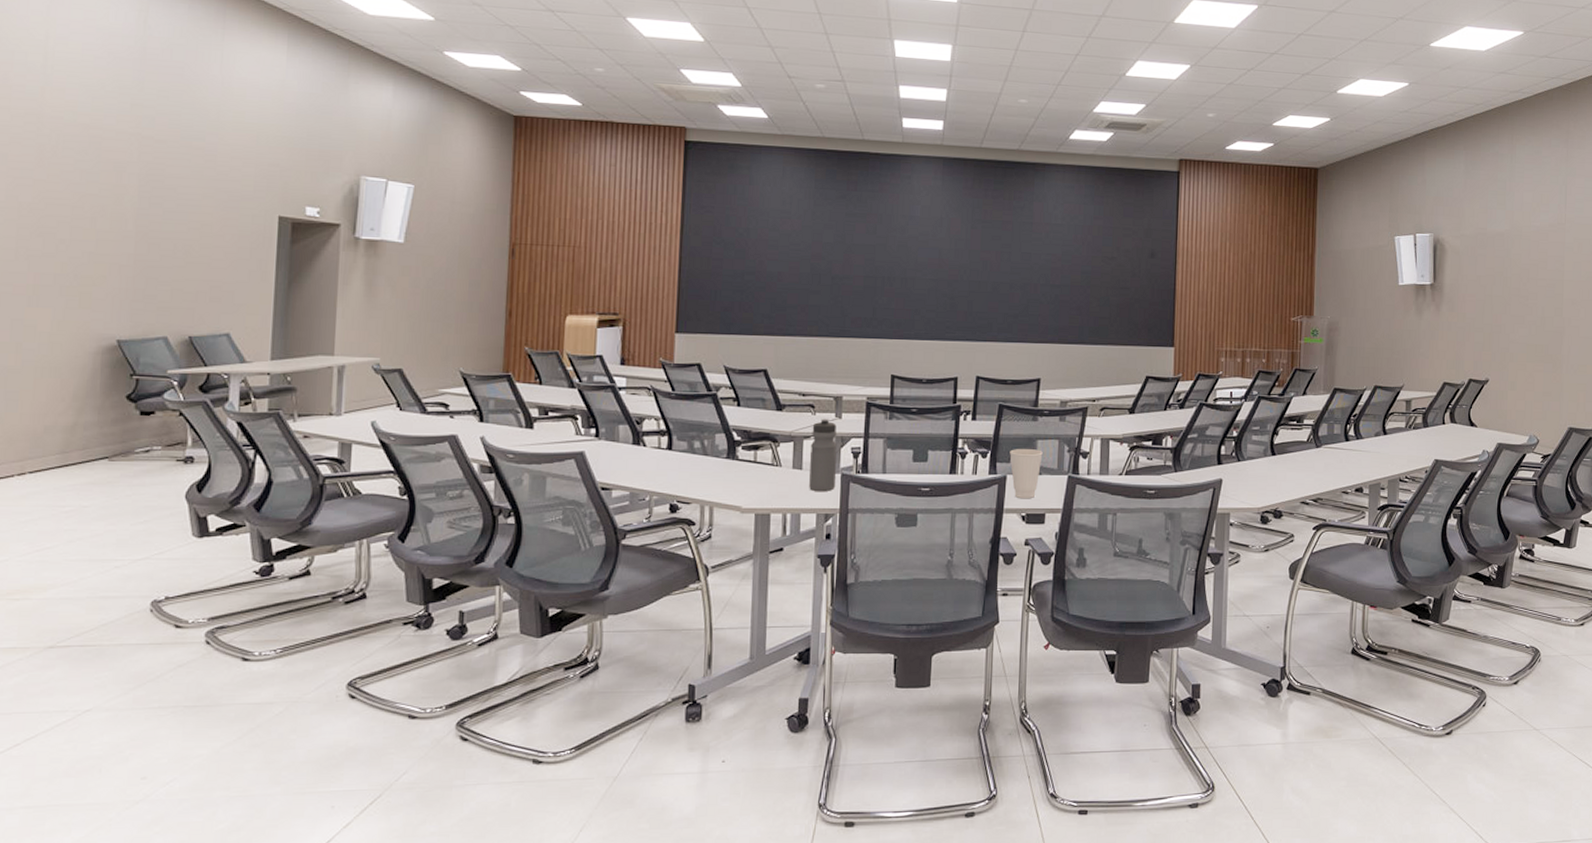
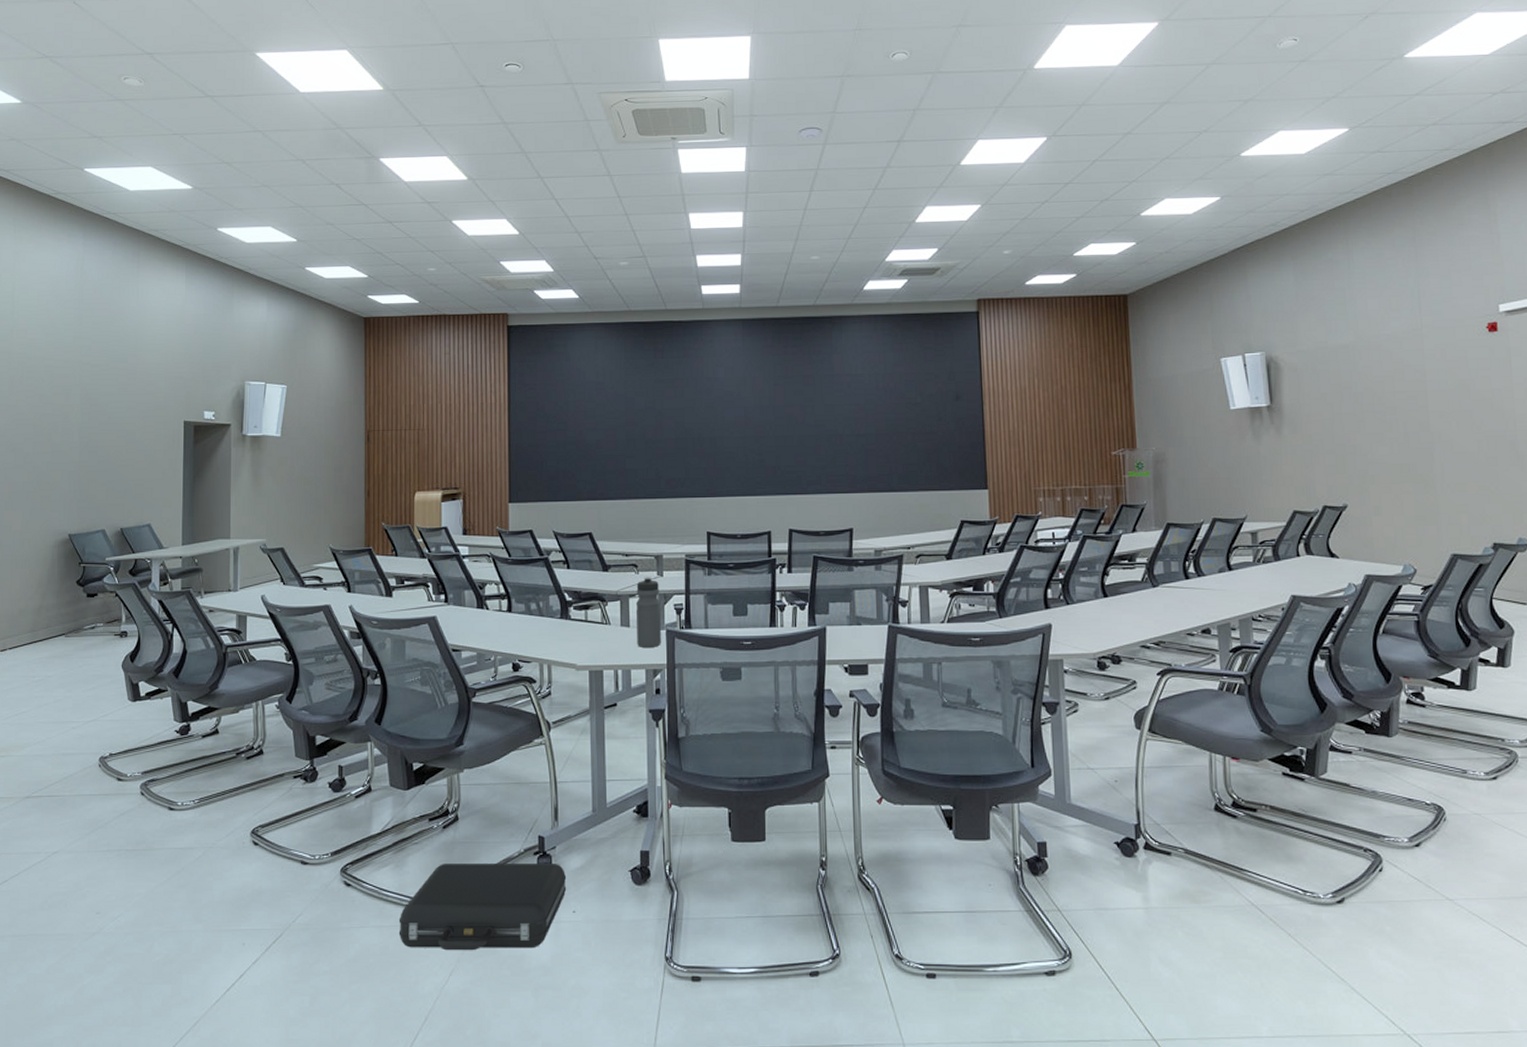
briefcase: none [522,712,718,806] -> present [398,862,567,951]
cup: present [1010,449,1043,499] -> none [827,600,861,650]

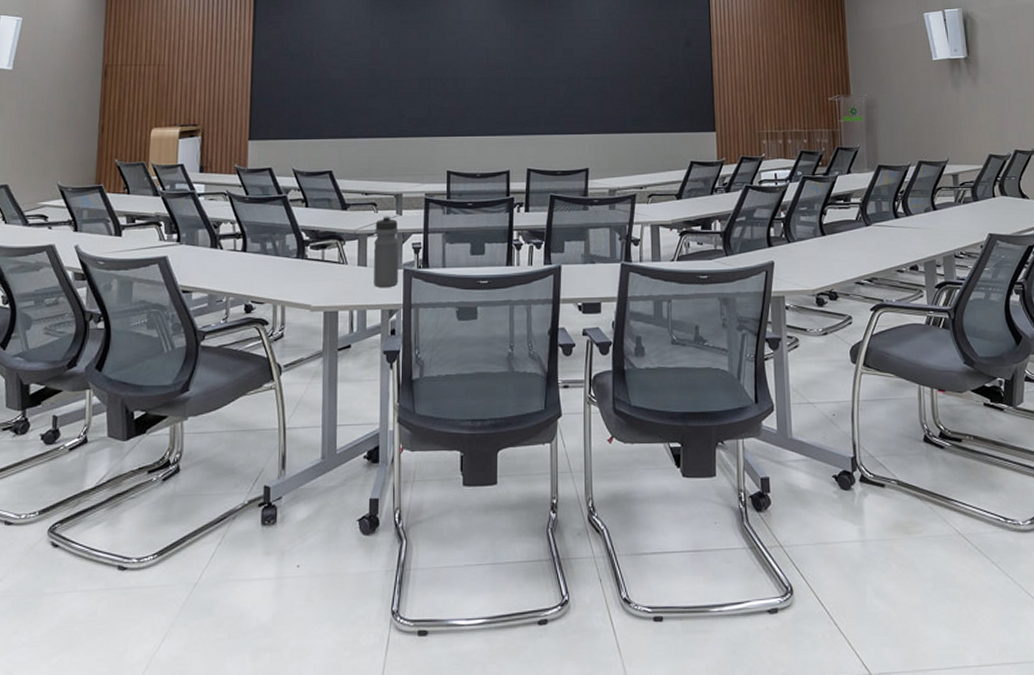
briefcase: present [398,862,567,951] -> none [108,514,292,614]

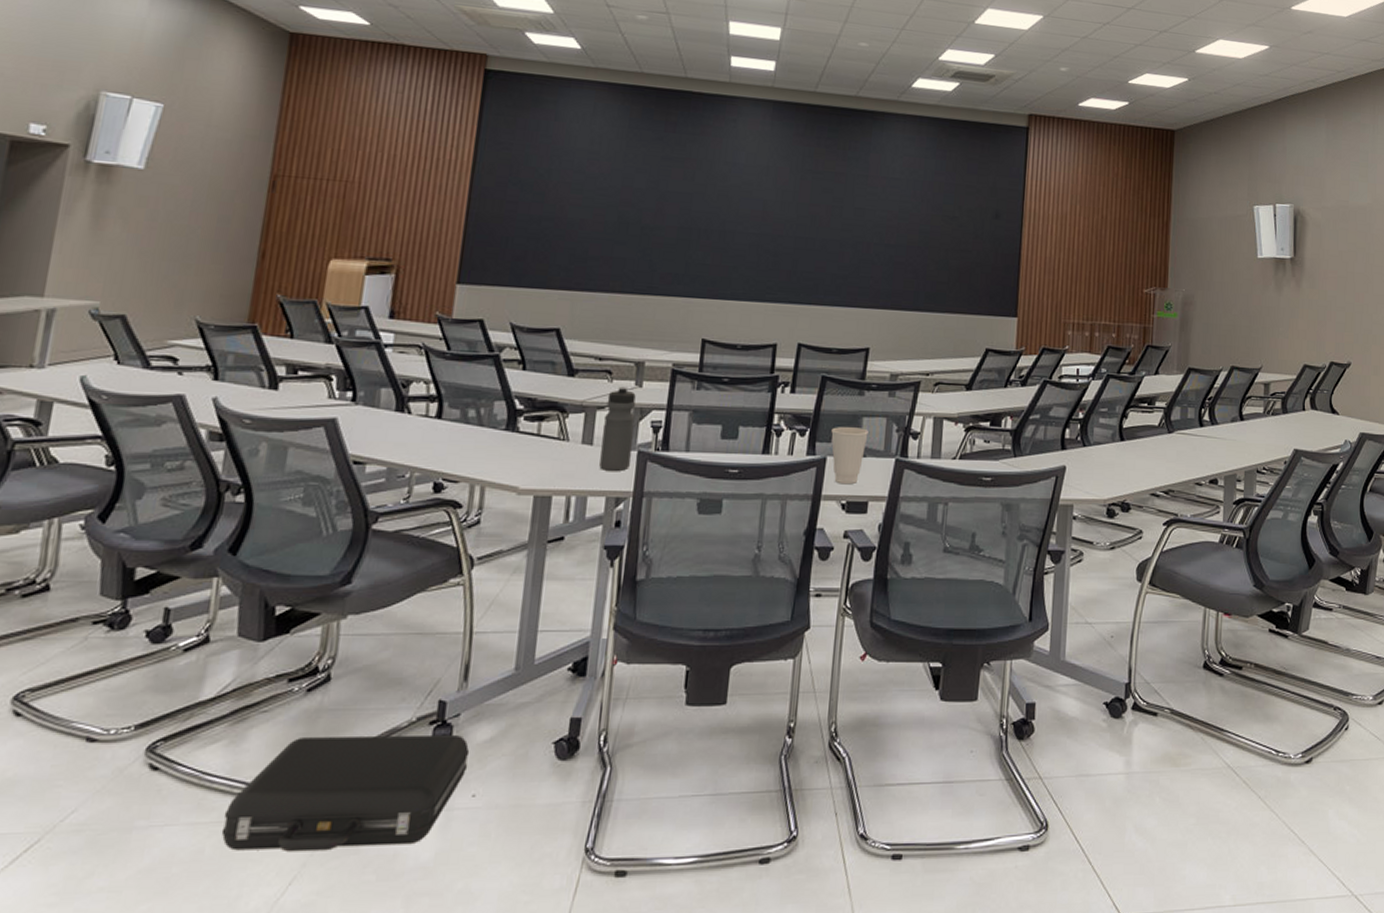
briefcase: none [108,514,292,614] -> present [221,734,470,852]
cup: none [563,238,595,289] -> present [831,427,868,485]

